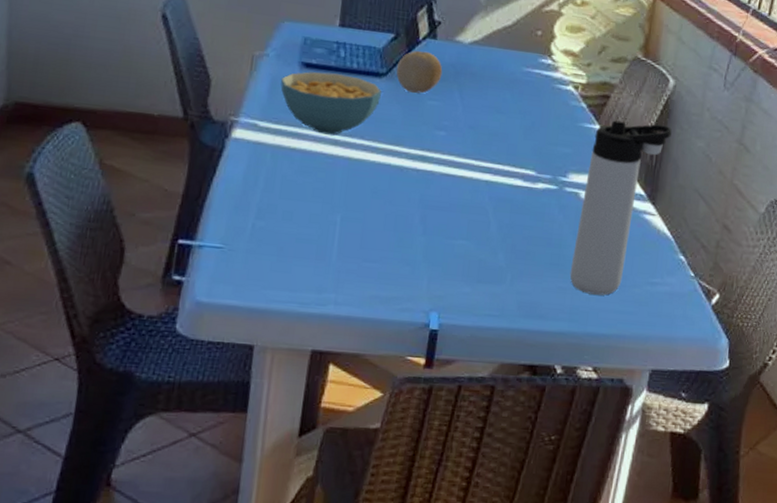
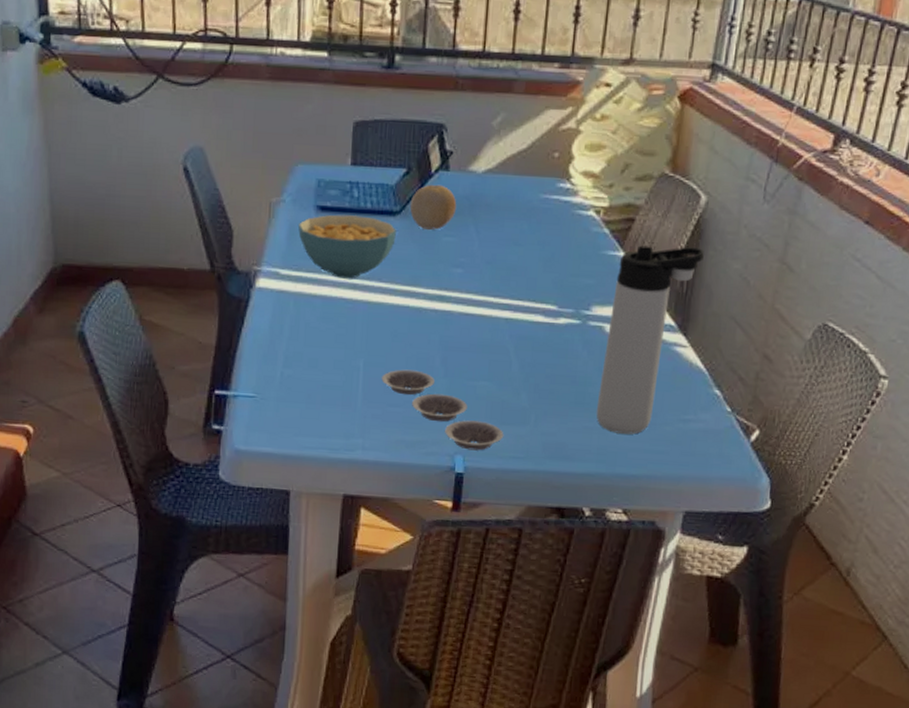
plate: none [358,225,480,308] -> present [381,369,504,451]

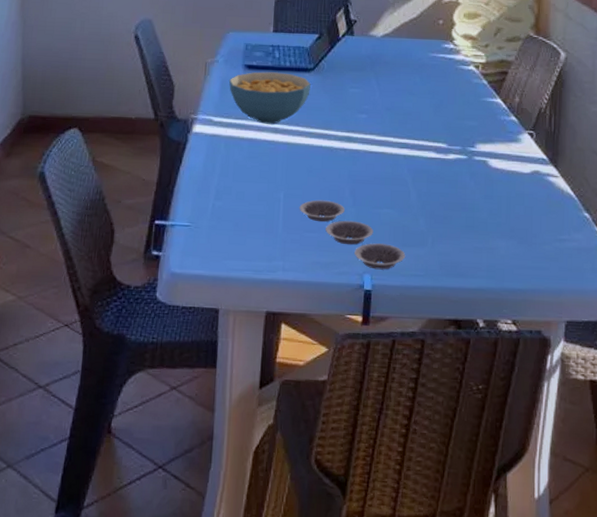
fruit: present [409,184,457,230] -> none [321,46,361,83]
thermos bottle: present [596,245,704,434] -> none [484,93,567,253]

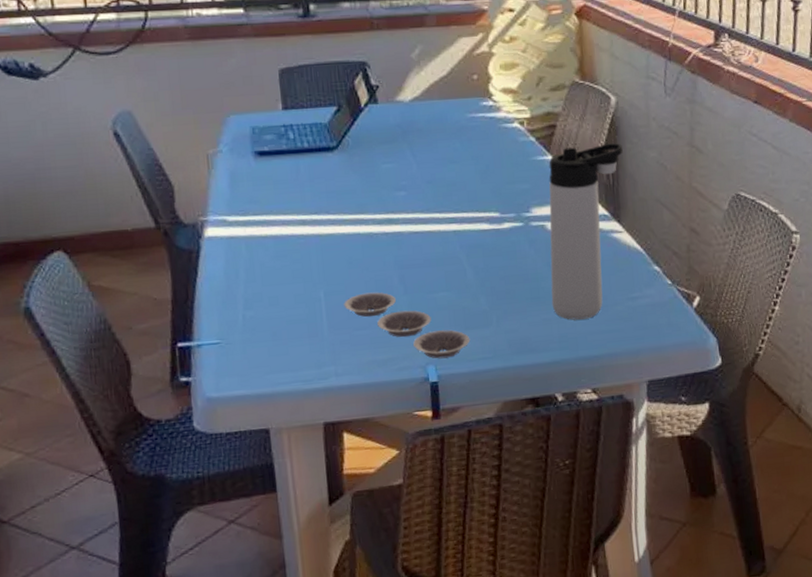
cereal bowl: present [228,71,311,124] -> none [238,155,337,217]
thermos bottle: none [484,93,567,253] -> present [549,143,623,320]

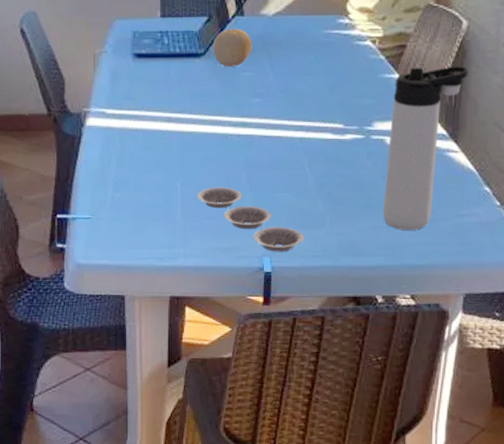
fruit: none [345,117,391,160] -> present [212,28,252,67]

